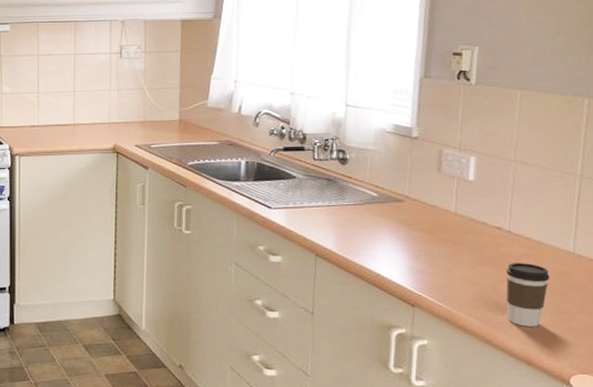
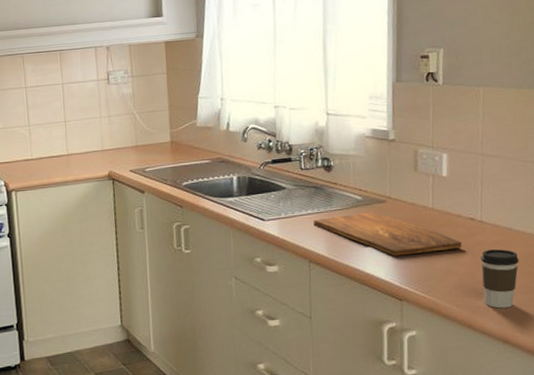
cutting board: none [323,210,485,260] -> present [313,211,462,256]

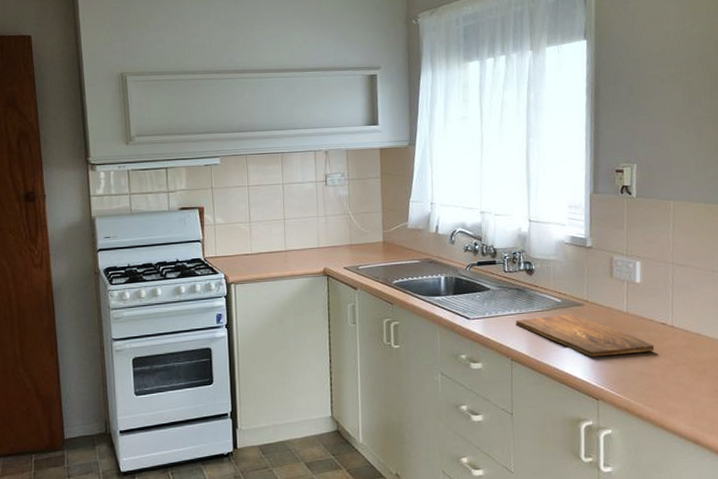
coffee cup: present [481,249,519,309] -> none [672,353,708,410]

